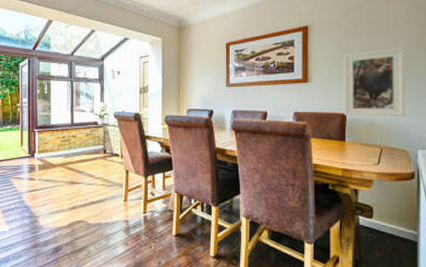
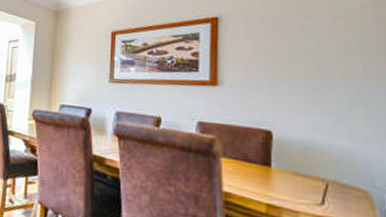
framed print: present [343,48,405,116] -> none [267,51,363,143]

